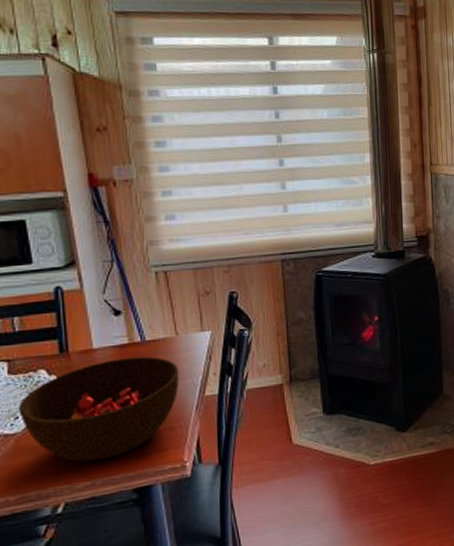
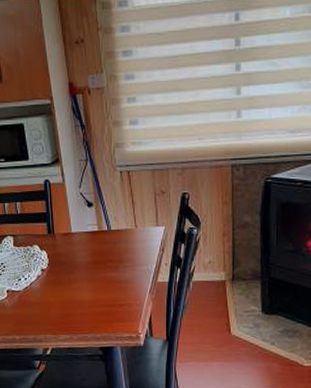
bowl: present [19,356,179,462] -> none [21,243,137,321]

